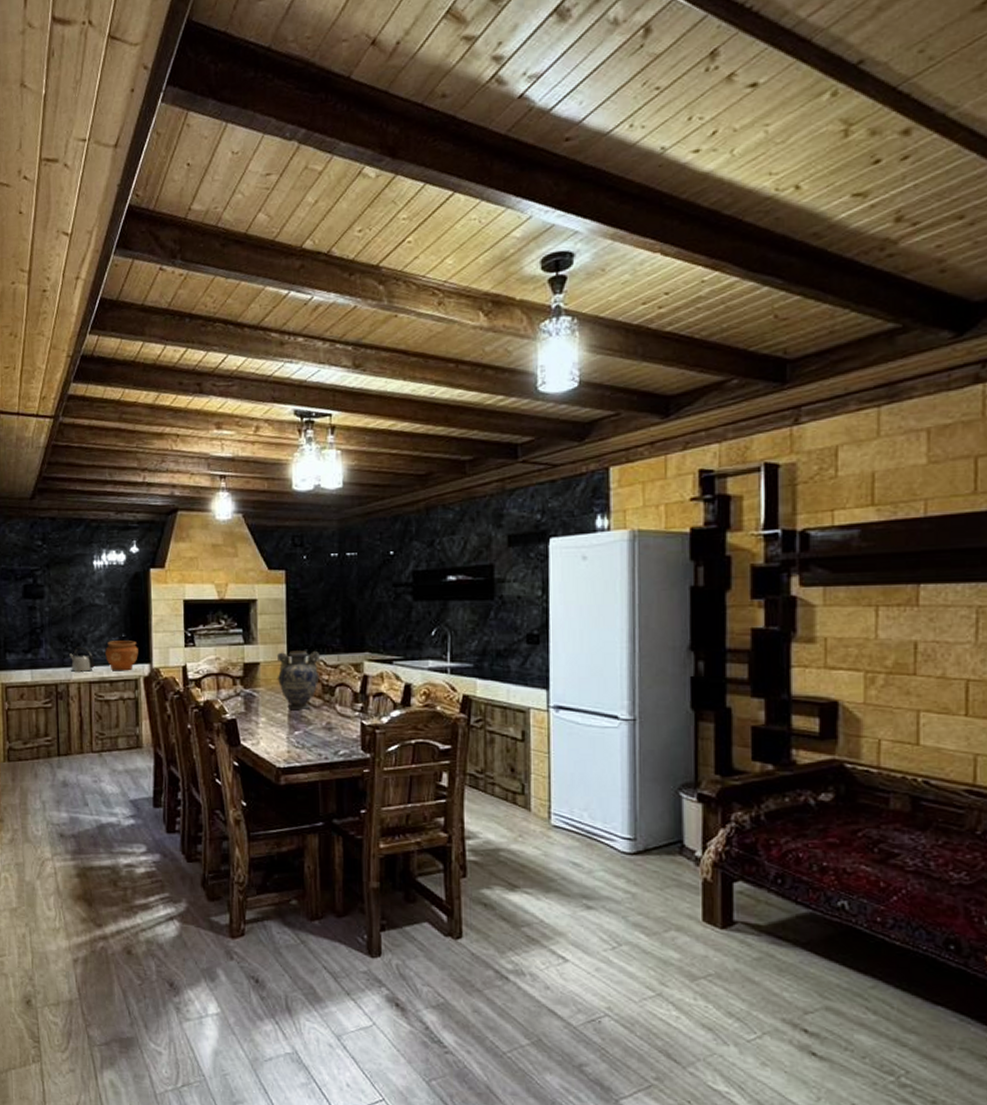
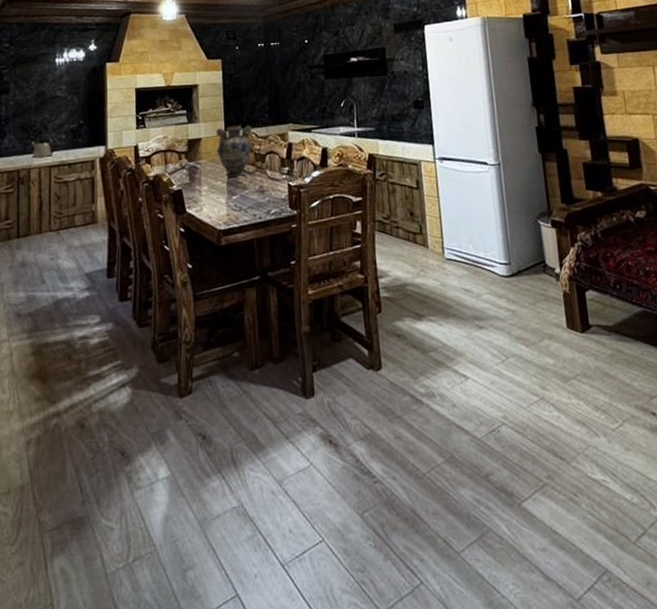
ceramic pot: present [105,640,138,671] -> none [65,126,95,155]

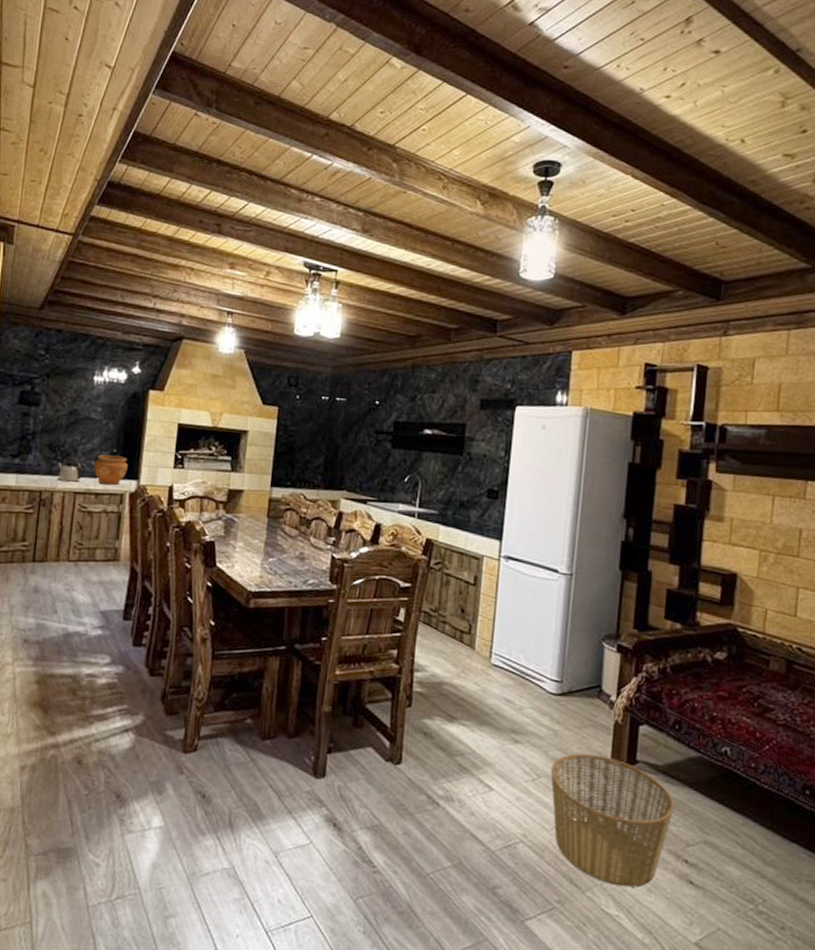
ceramic pot: none [65,126,95,155] -> present [94,454,128,486]
vase: present [216,125,253,178] -> none [258,482,302,539]
basket: none [516,326,632,451] -> present [550,753,674,887]

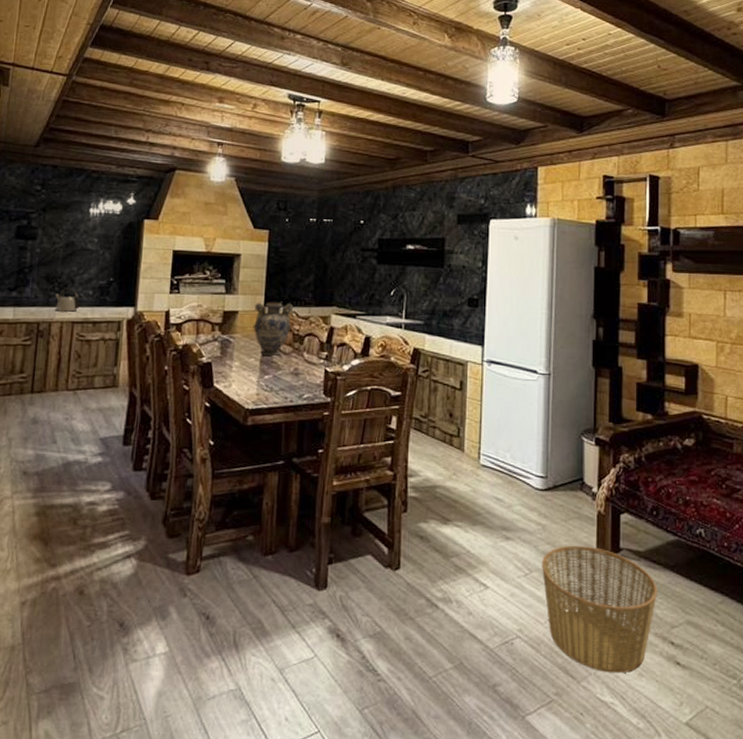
ceramic pot: present [94,454,128,486] -> none [91,284,125,313]
vase: none [258,482,302,539] -> present [253,302,294,357]

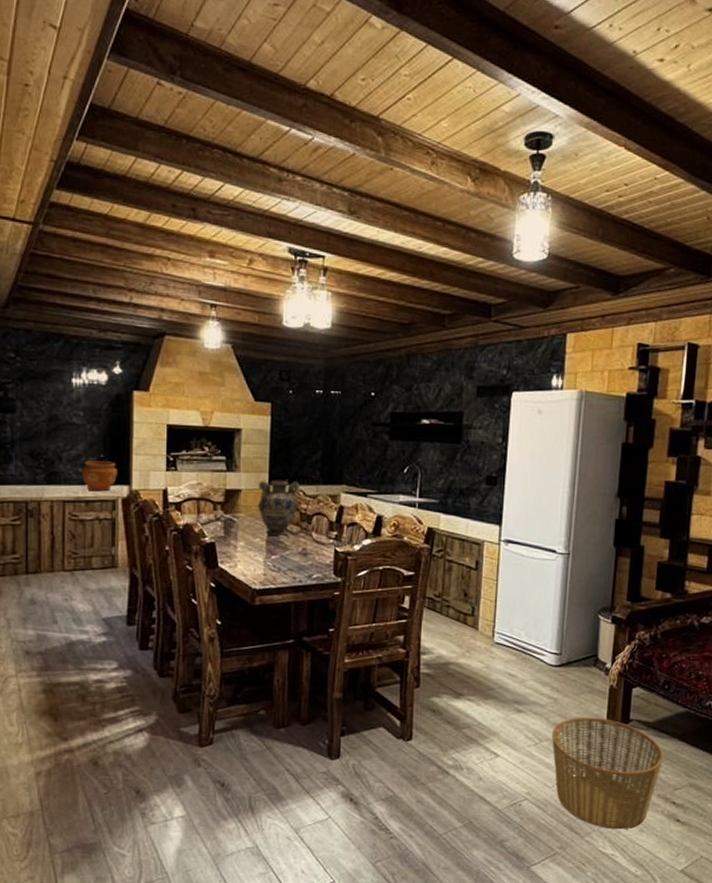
kettle: present [55,287,80,313] -> none [42,464,70,491]
ceramic pot: none [91,284,125,313] -> present [82,461,117,492]

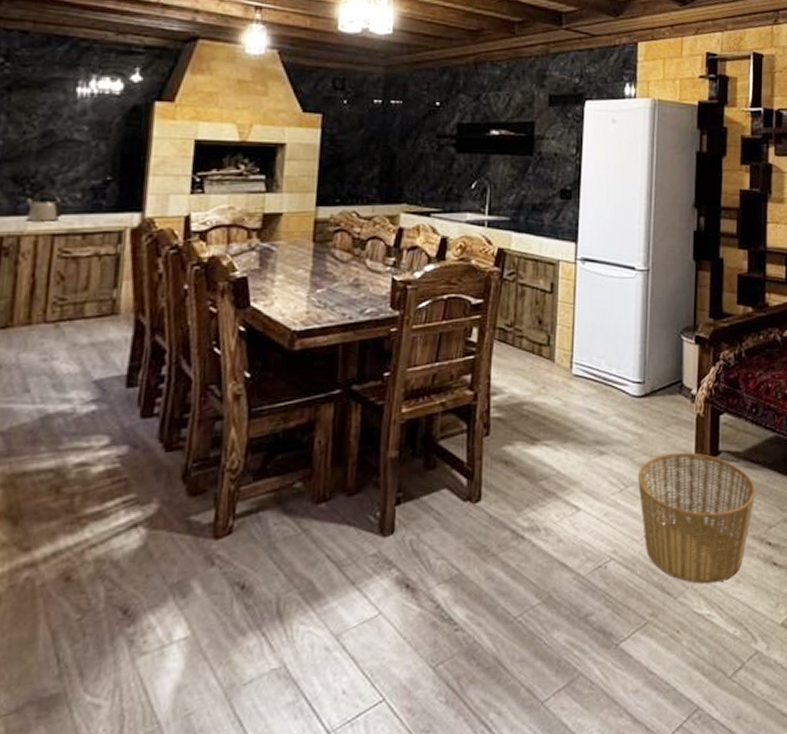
kettle: none [42,464,70,491] -> present [26,190,63,223]
ceramic pot: present [82,461,117,492] -> none [80,184,128,221]
vase: present [257,480,300,537] -> none [301,201,354,266]

